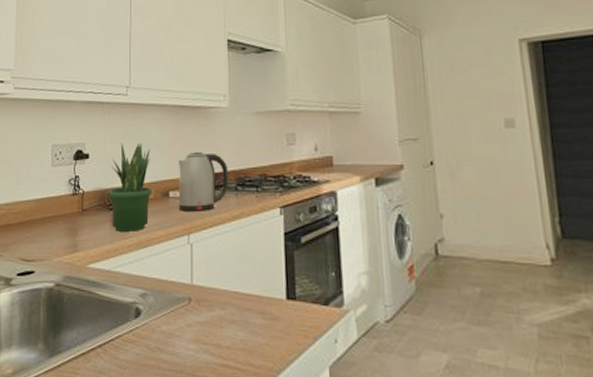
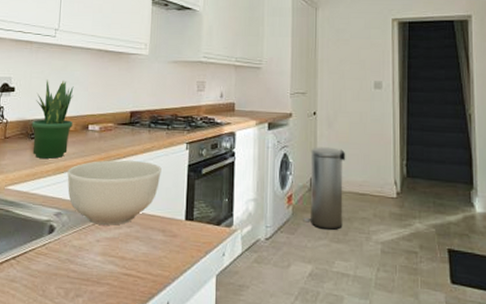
bowl: none [150,230,254,307] -> present [67,160,162,225]
kettle: present [178,151,228,211] -> none [96,91,143,144]
pedal bin: none [430,204,483,309] -> present [303,147,346,230]

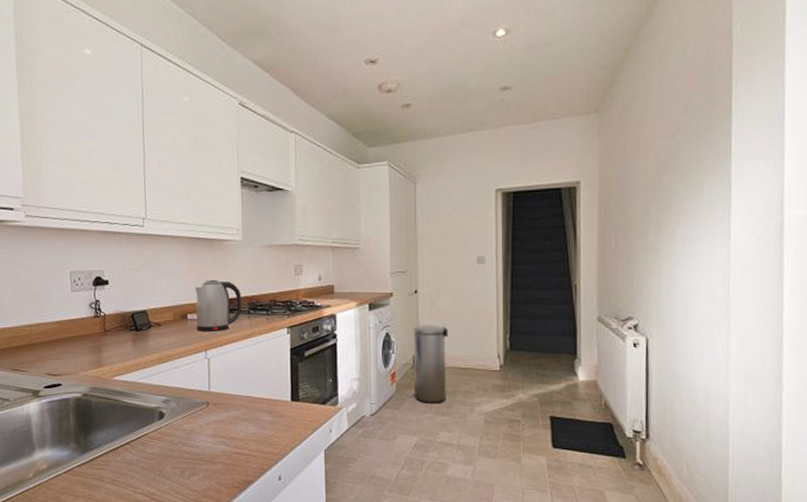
planter: present [32,79,74,159] -> none [130,270,171,349]
bowl: present [67,160,162,225] -> none [171,347,264,409]
kettle: none [96,91,143,144] -> present [195,279,241,331]

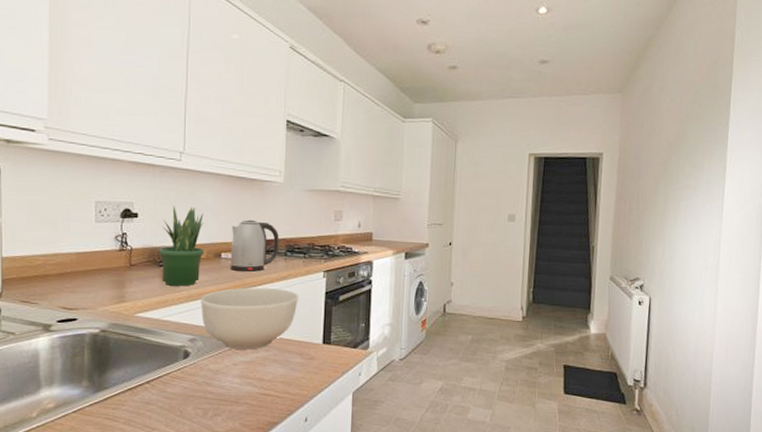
planter: none [130,270,171,349] -> present [159,205,204,286]
bowl: none [171,347,264,409] -> present [200,287,299,350]
pedal bin: present [407,325,449,403] -> none [435,275,478,350]

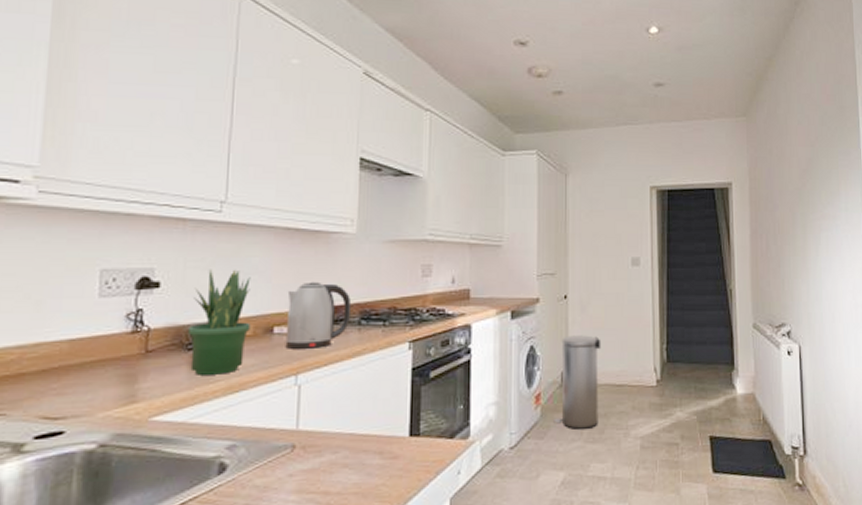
bowl: present [200,287,299,350] -> none [244,368,377,455]
pedal bin: none [435,275,478,350] -> present [553,335,601,430]

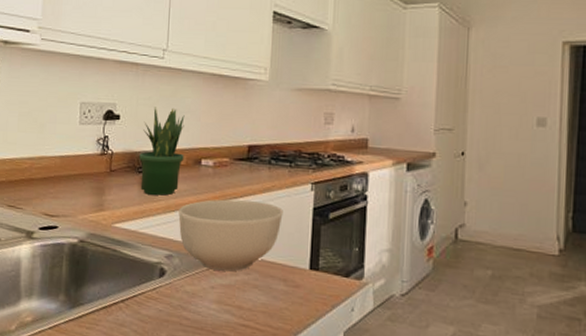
bowl: none [244,368,377,455] -> present [178,199,283,272]
kettle: present [285,281,350,349] -> none [210,122,263,181]
pedal bin: present [553,335,601,430] -> none [445,193,499,289]

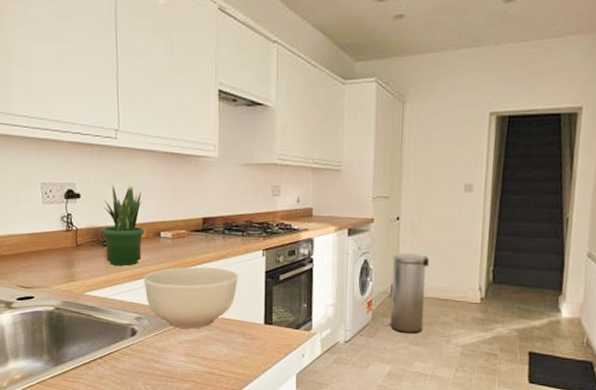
pedal bin: none [445,193,499,289] -> present [383,253,430,333]

